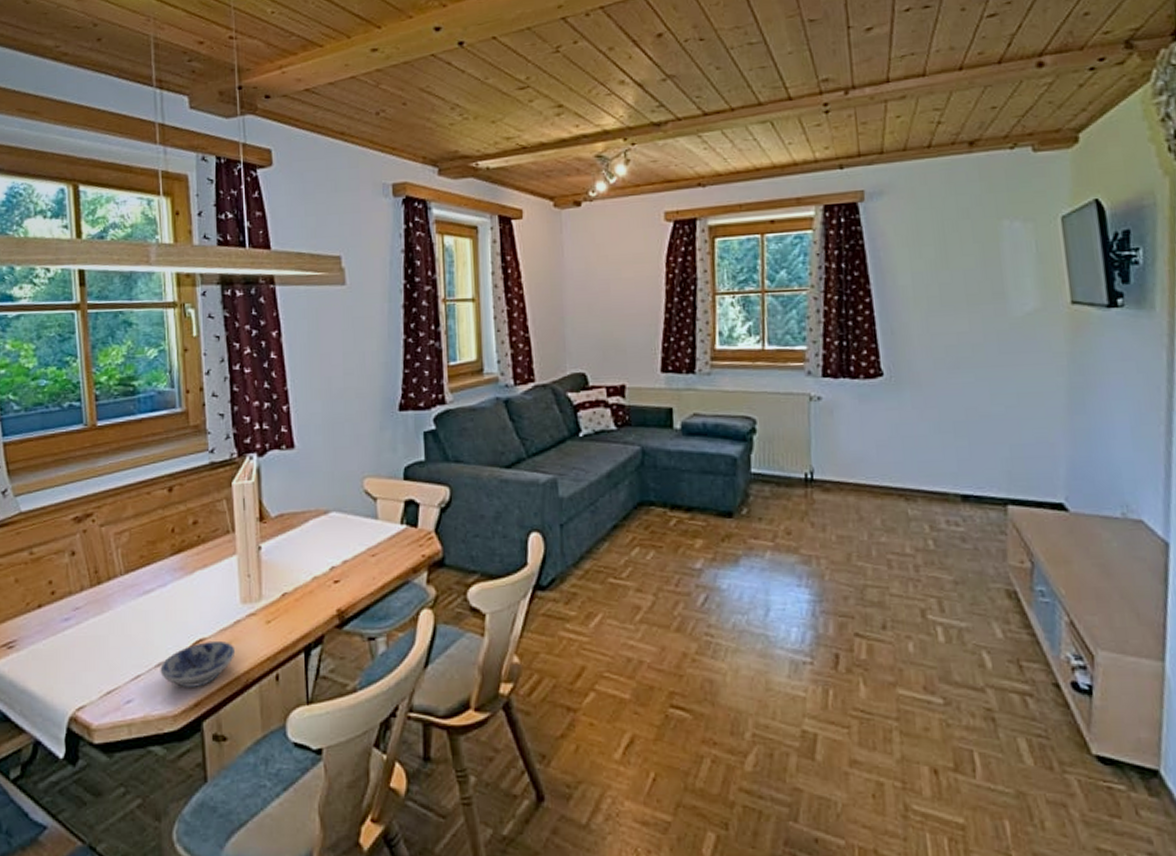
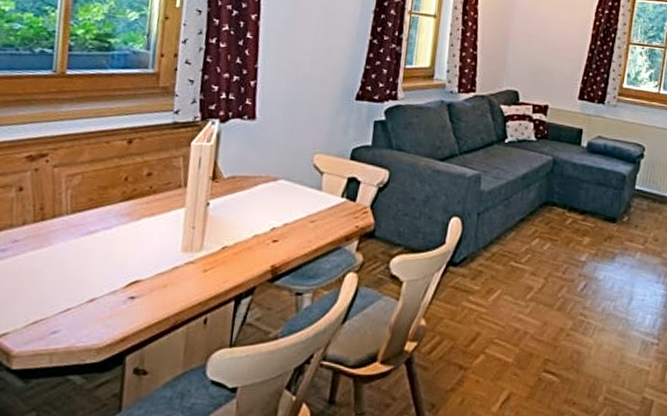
bowl: present [160,640,236,687] -> none [91,283,170,324]

